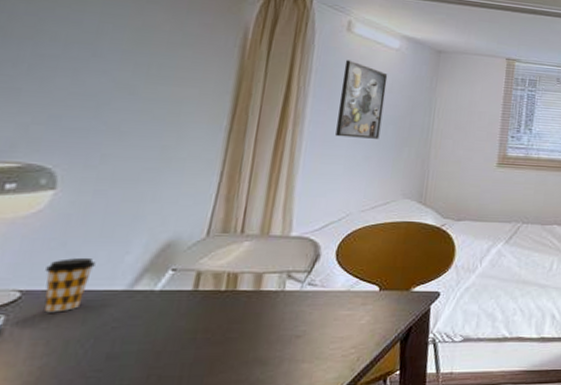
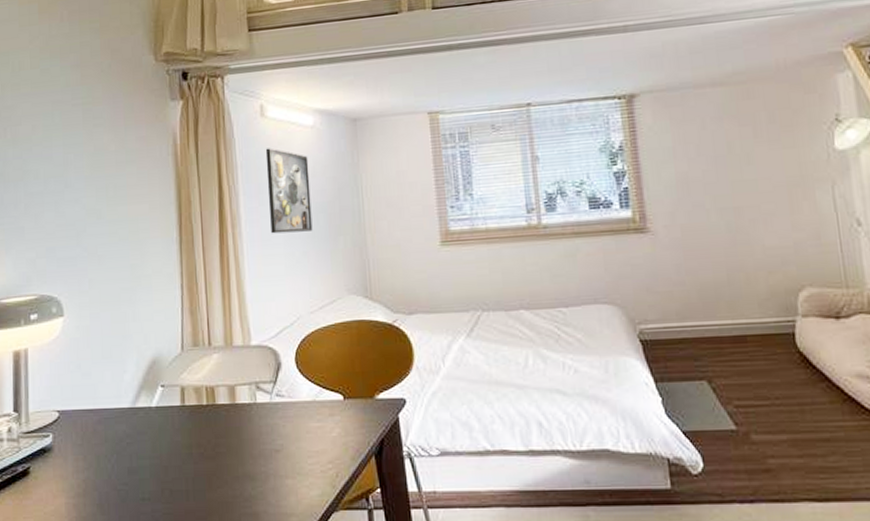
coffee cup: present [44,257,96,313] -> none [71,377,104,430]

